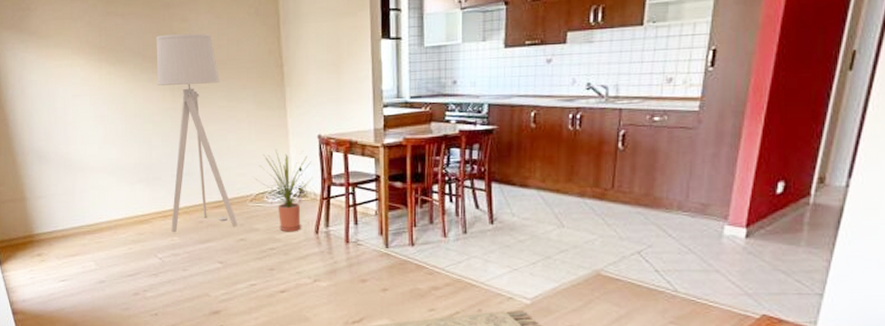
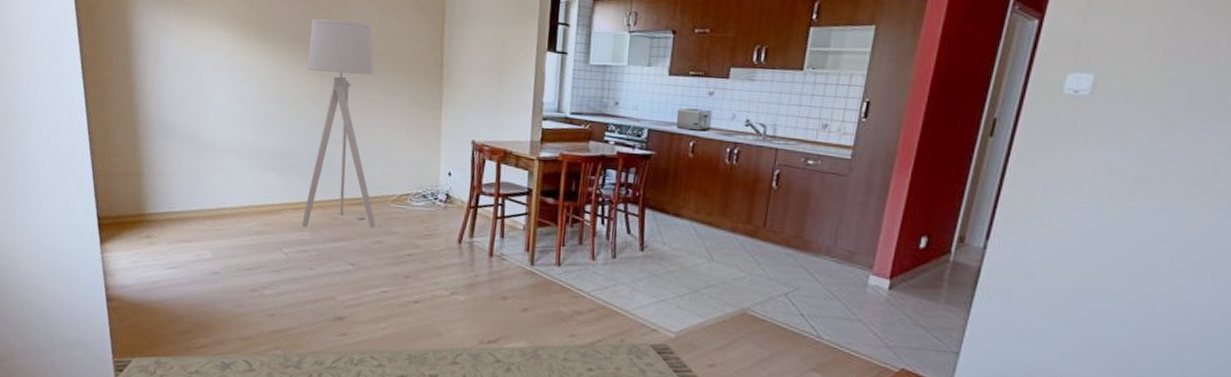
house plant: present [255,150,312,232] -> none [400,151,463,239]
toaster: none [515,77,552,102] -> present [675,107,713,132]

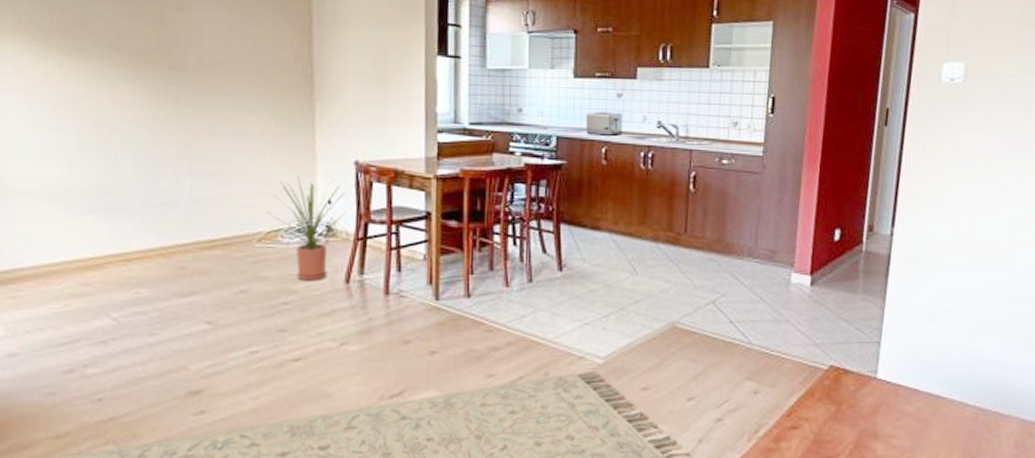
floor lamp: present [301,19,376,228] -> none [134,24,238,283]
house plant: none [400,151,463,239] -> present [267,177,346,281]

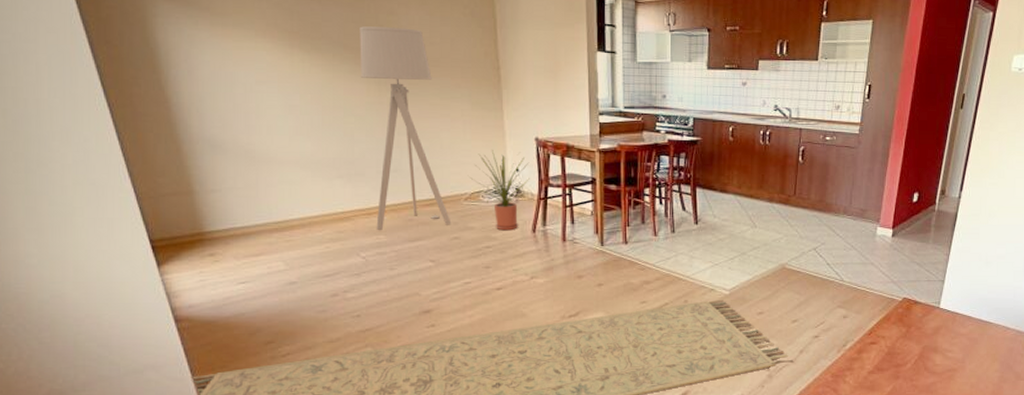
floor lamp: none [134,24,238,283] -> present [360,26,452,231]
toaster: present [585,111,623,137] -> none [716,97,747,118]

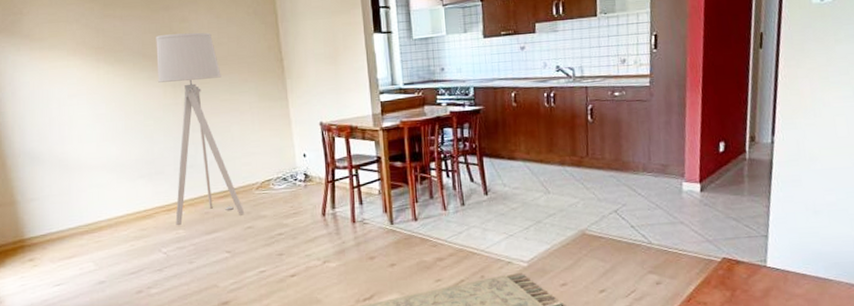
house plant: present [470,150,530,231] -> none [260,138,317,217]

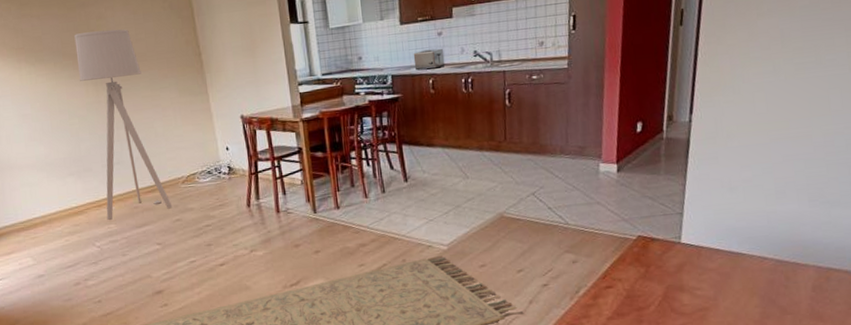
toaster: none [496,62,528,84] -> present [413,48,445,71]

